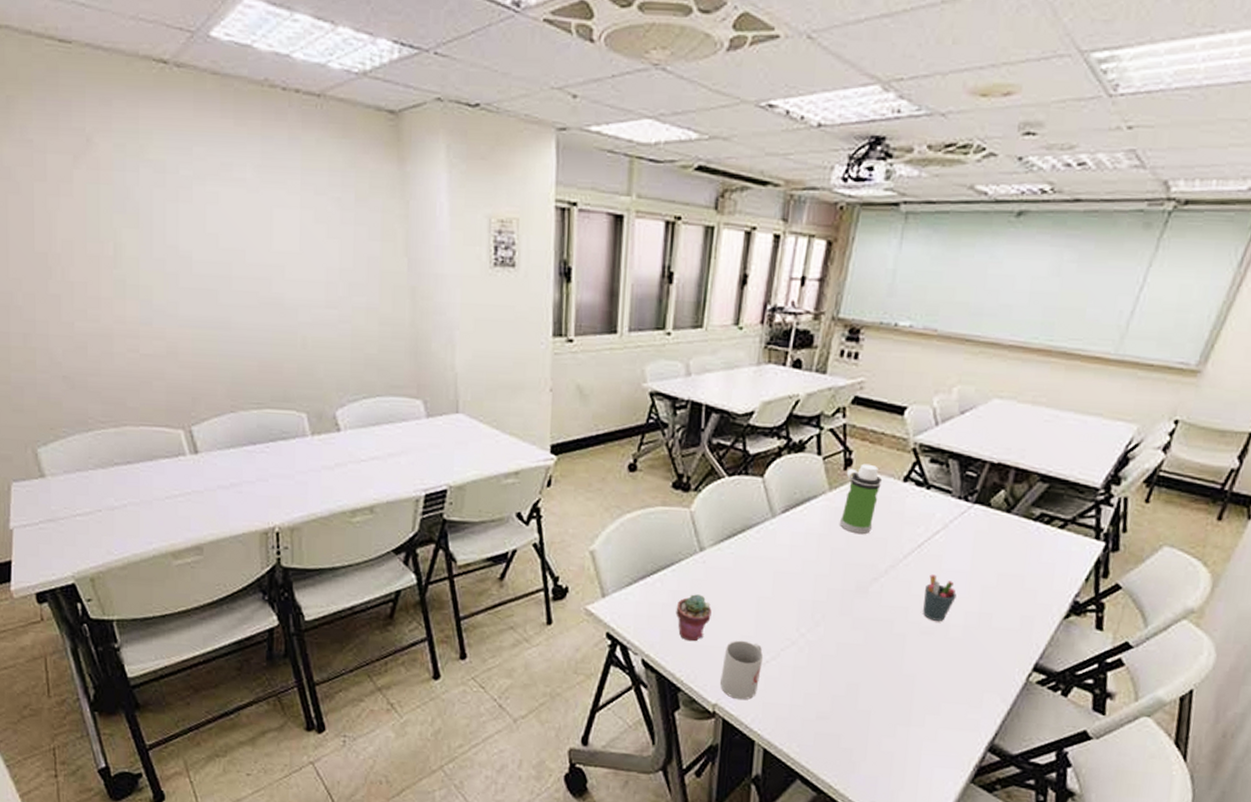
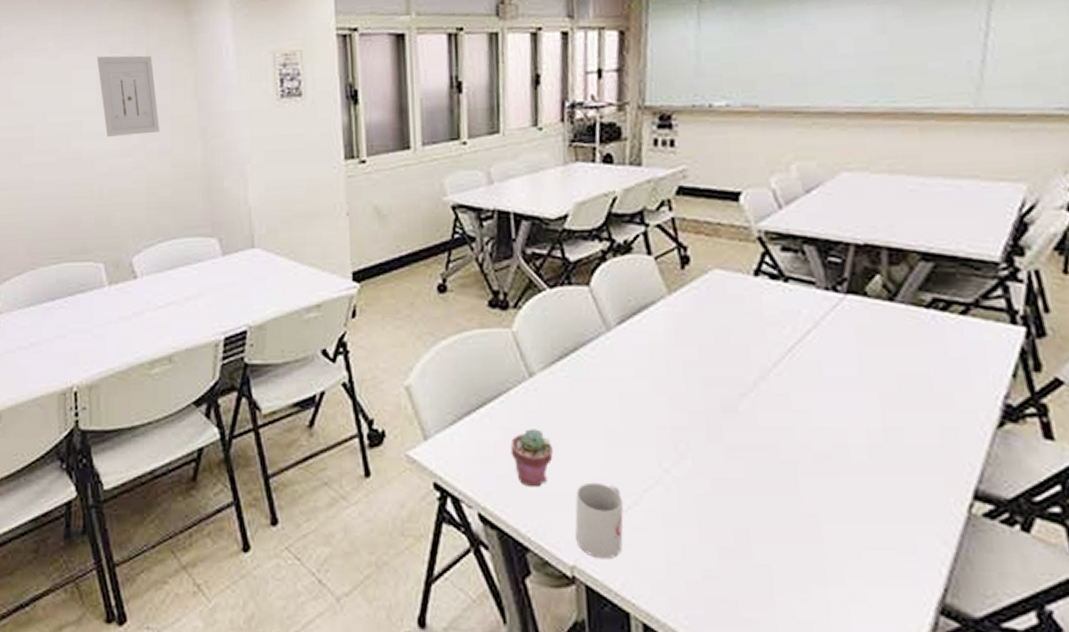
wall art: none [300,196,367,287] -> present [96,55,160,137]
water bottle: present [839,463,883,534] -> none [684,259,729,341]
pen holder: present [923,574,957,621] -> none [808,384,850,442]

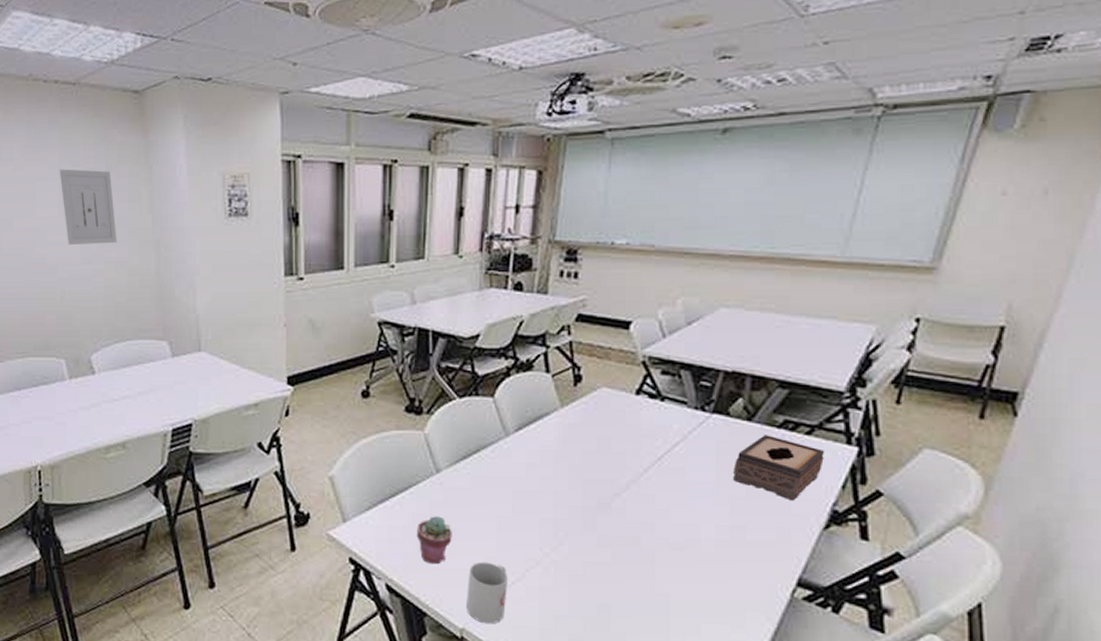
tissue box: none [879,316,987,395] -> present [733,435,825,501]

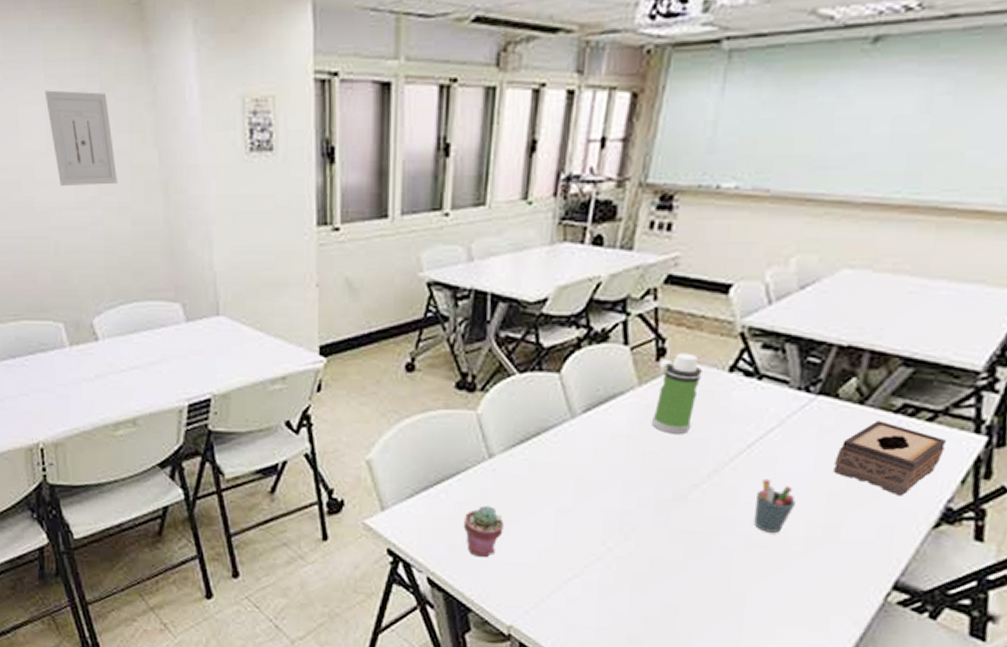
mug: present [467,561,509,624] -> none [516,556,565,622]
water bottle: none [574,379,614,449] -> present [651,353,703,434]
pen holder: none [670,487,704,536] -> present [754,479,796,533]

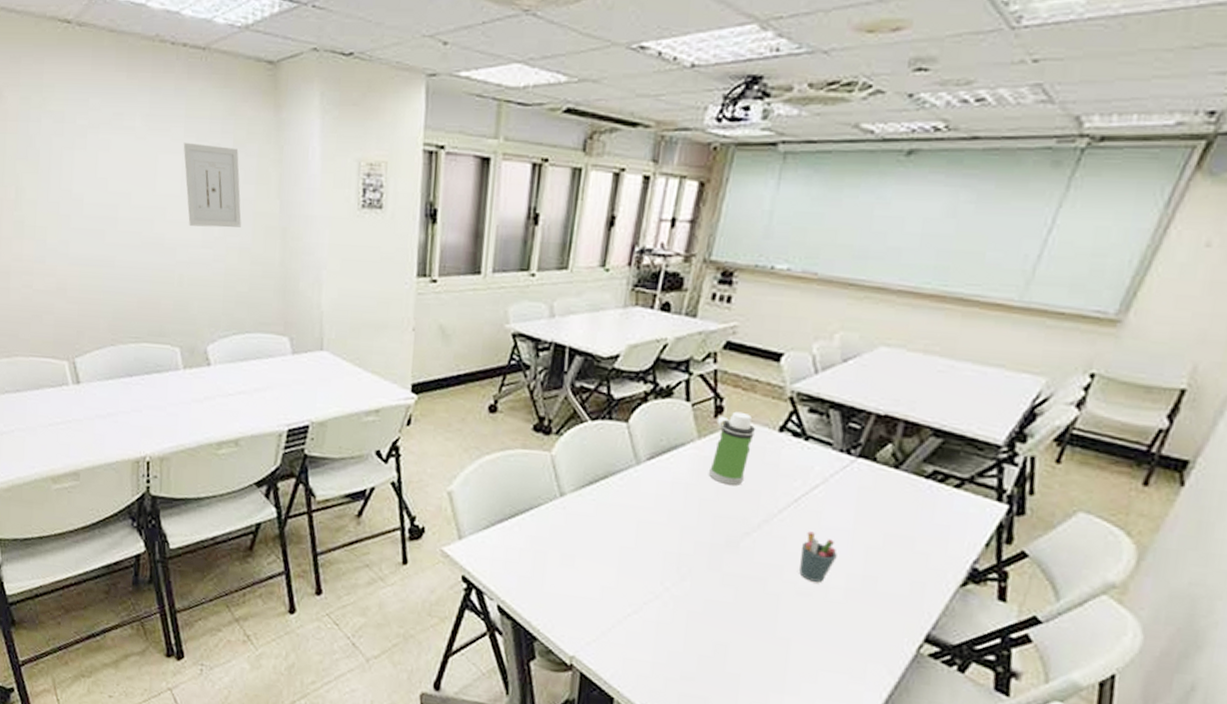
potted succulent: present [463,505,504,558] -> none [533,540,571,590]
tissue box: present [834,420,947,496] -> none [872,484,973,555]

